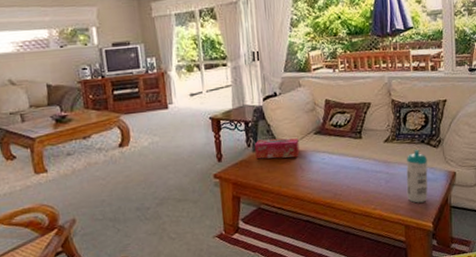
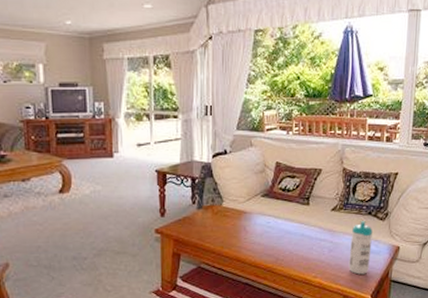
tissue box: present [254,138,300,159] -> none [199,197,245,219]

